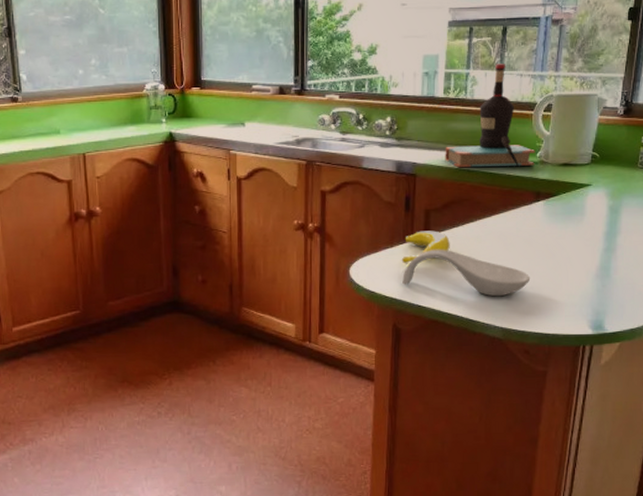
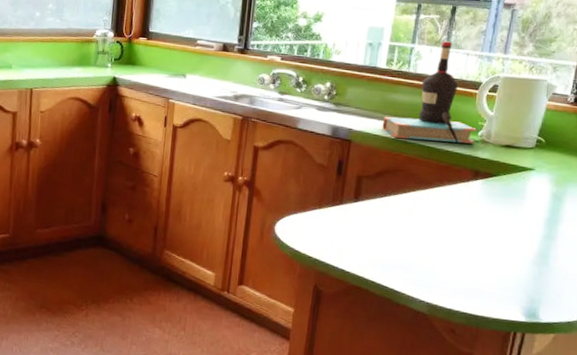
banana: present [401,230,450,264] -> none [328,196,380,227]
spoon rest: present [402,249,531,297] -> none [328,215,462,271]

